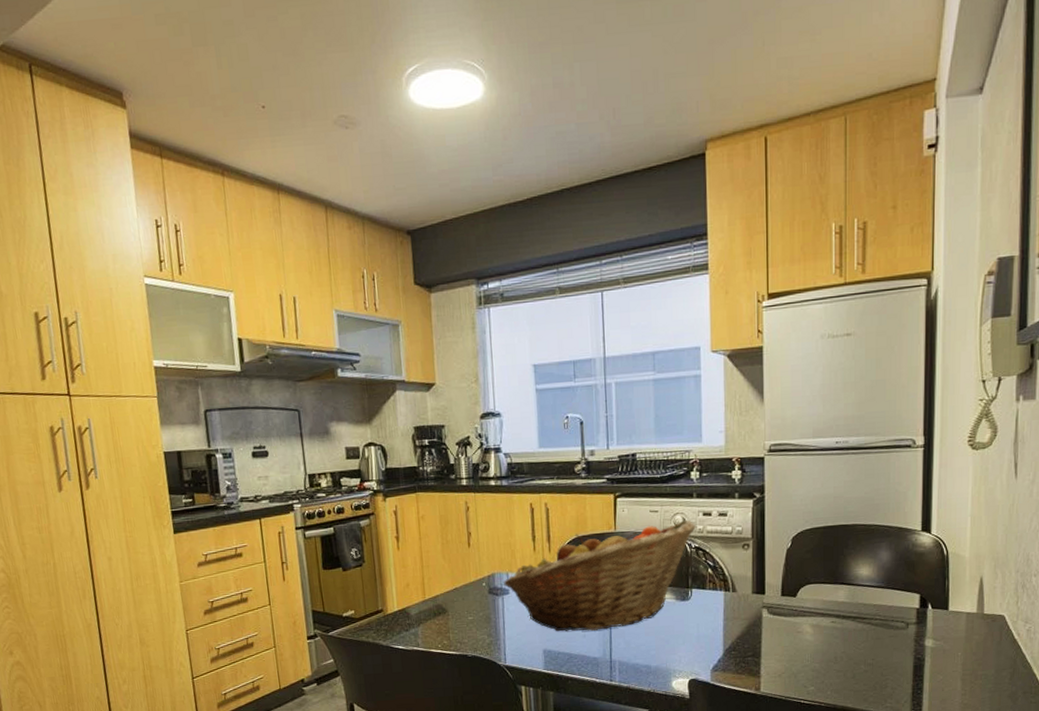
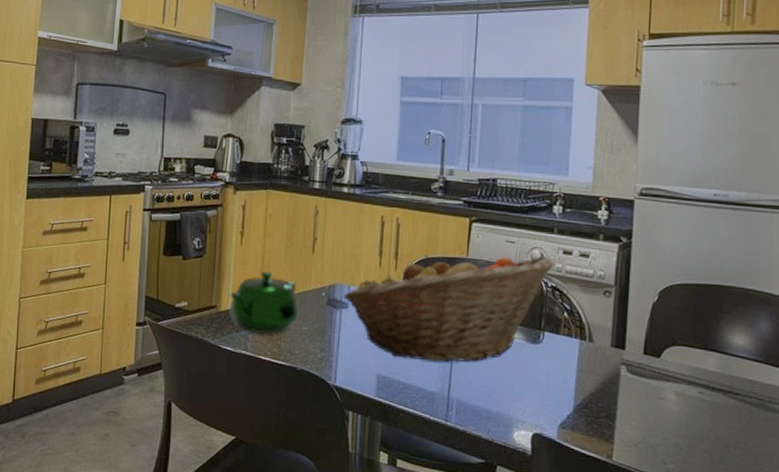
teapot: none [392,570,464,630] -> present [228,270,300,335]

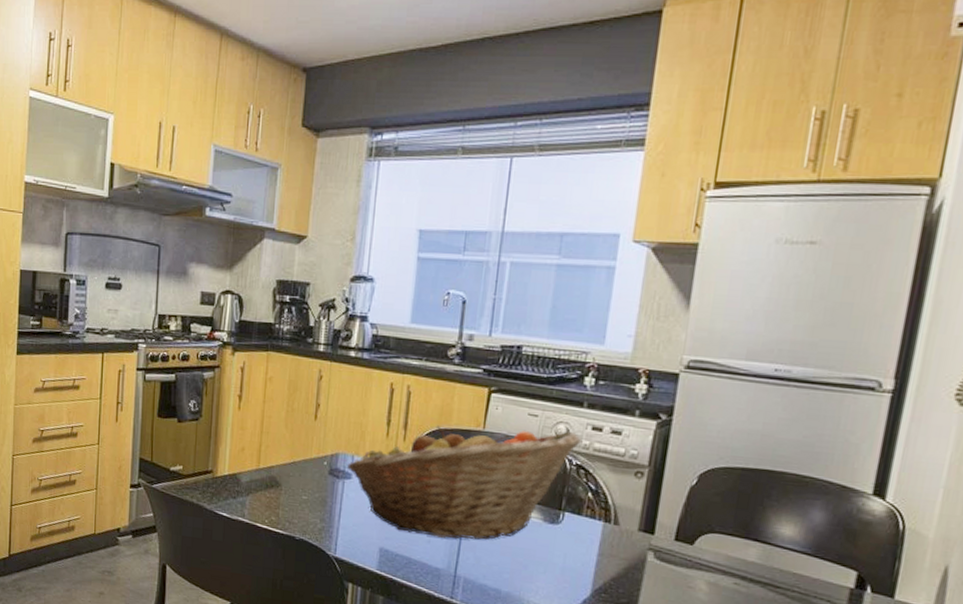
teapot: present [228,270,300,335] -> none [224,436,300,502]

